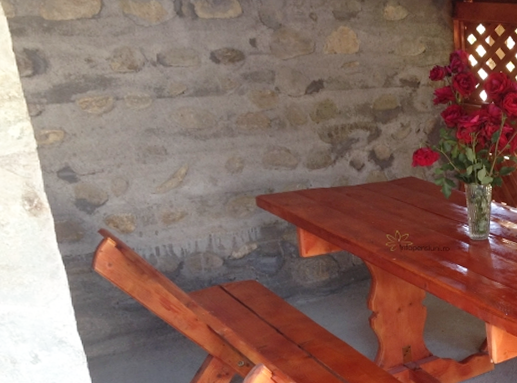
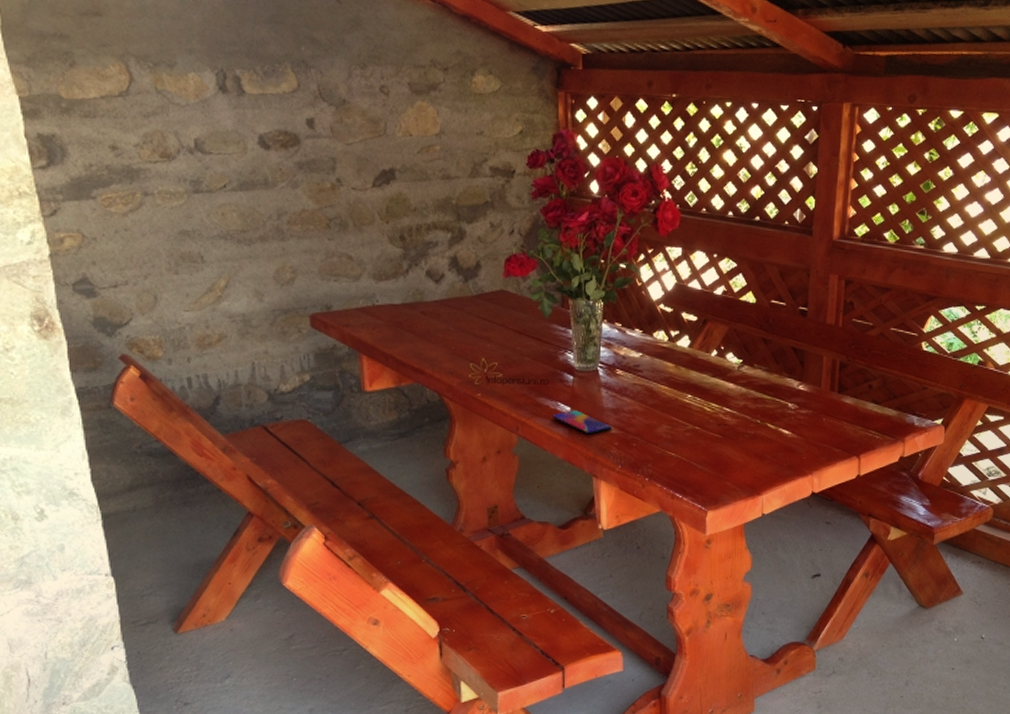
smartphone: none [453,271,500,290] -> present [552,410,612,435]

